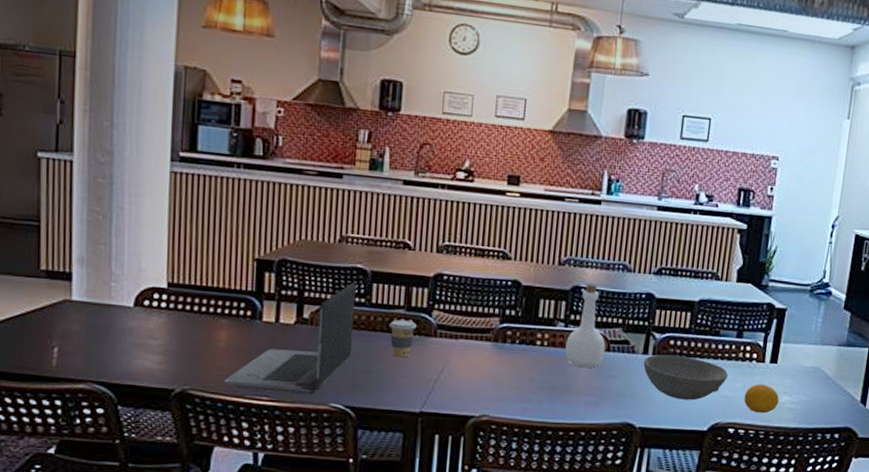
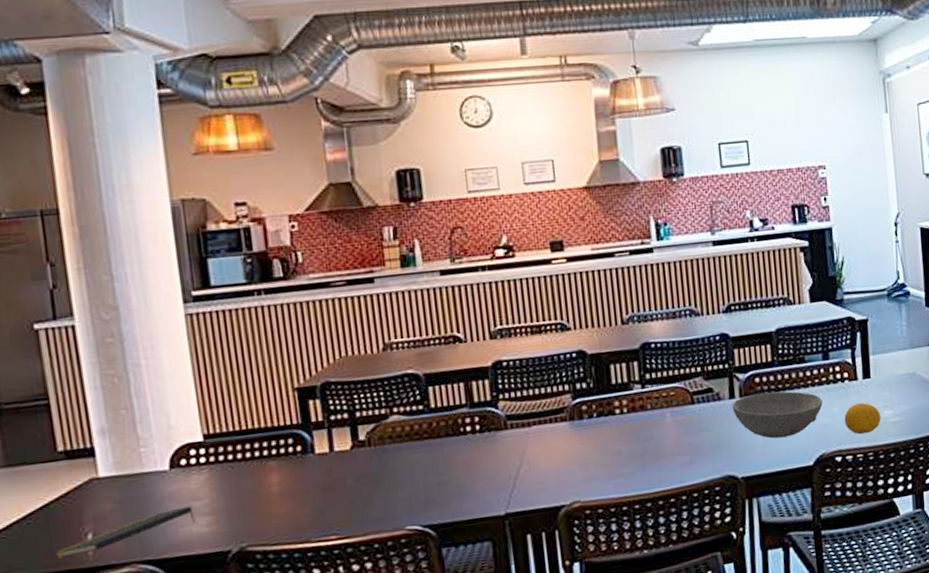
notepad: none [23,342,148,364] -> present [54,506,196,559]
laptop computer: present [223,283,355,394] -> none [284,391,420,534]
coffee cup: present [389,320,416,358] -> none [454,418,484,461]
bottle: present [565,283,606,368] -> none [646,336,690,428]

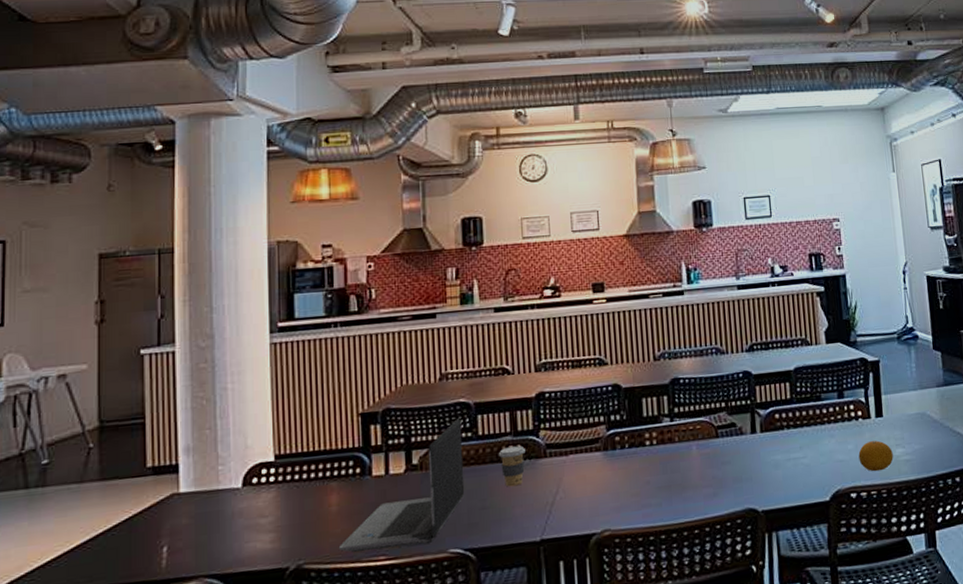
notepad: present [54,506,196,559] -> none [132,522,260,570]
laptop computer: none [284,391,420,534] -> present [338,418,465,553]
coffee cup: none [454,418,484,461] -> present [498,446,525,487]
bowl: present [732,391,823,439] -> none [753,427,838,474]

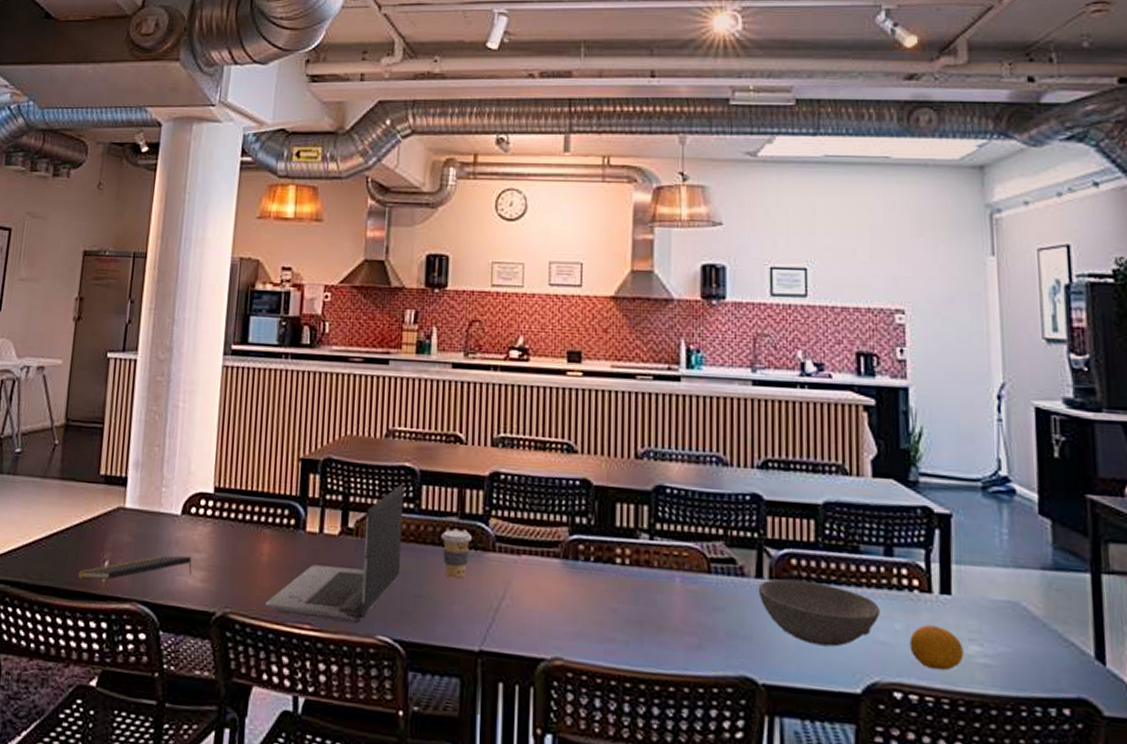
notepad: none [132,522,260,570] -> present [77,555,192,580]
bowl: none [753,427,838,474] -> present [758,578,880,647]

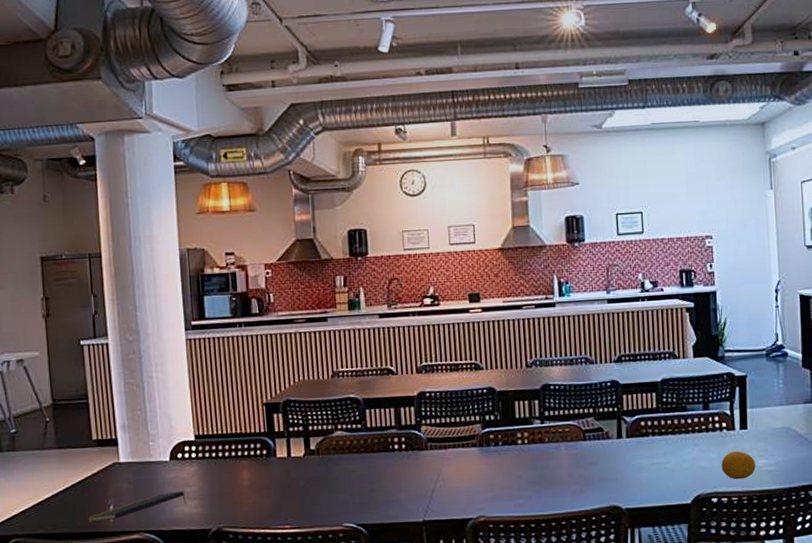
laptop computer: present [264,485,403,622] -> none [251,412,356,521]
coffee cup: present [440,530,472,579] -> none [384,438,409,474]
bowl: present [758,578,880,647] -> none [619,434,701,477]

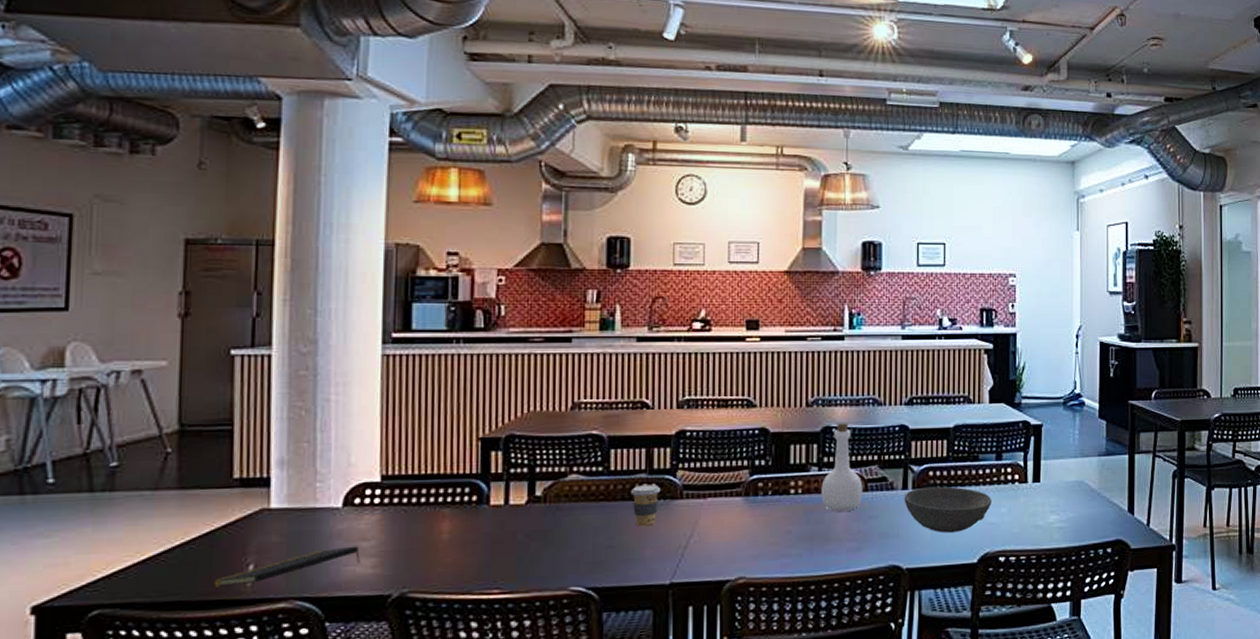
coffee cup: none [384,438,409,474] -> present [630,484,660,527]
bottle: none [544,380,582,459] -> present [821,422,863,512]
bowl: none [619,434,701,477] -> present [904,486,991,533]
fruit: present [721,451,756,480] -> none [1011,506,1046,537]

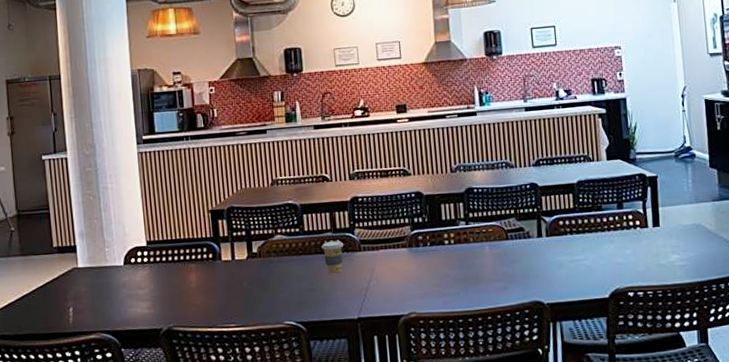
notepad: present [212,546,360,587] -> none [48,293,139,324]
bottle: present [821,422,863,512] -> none [469,183,505,258]
bowl: present [904,486,991,533] -> none [539,233,617,273]

